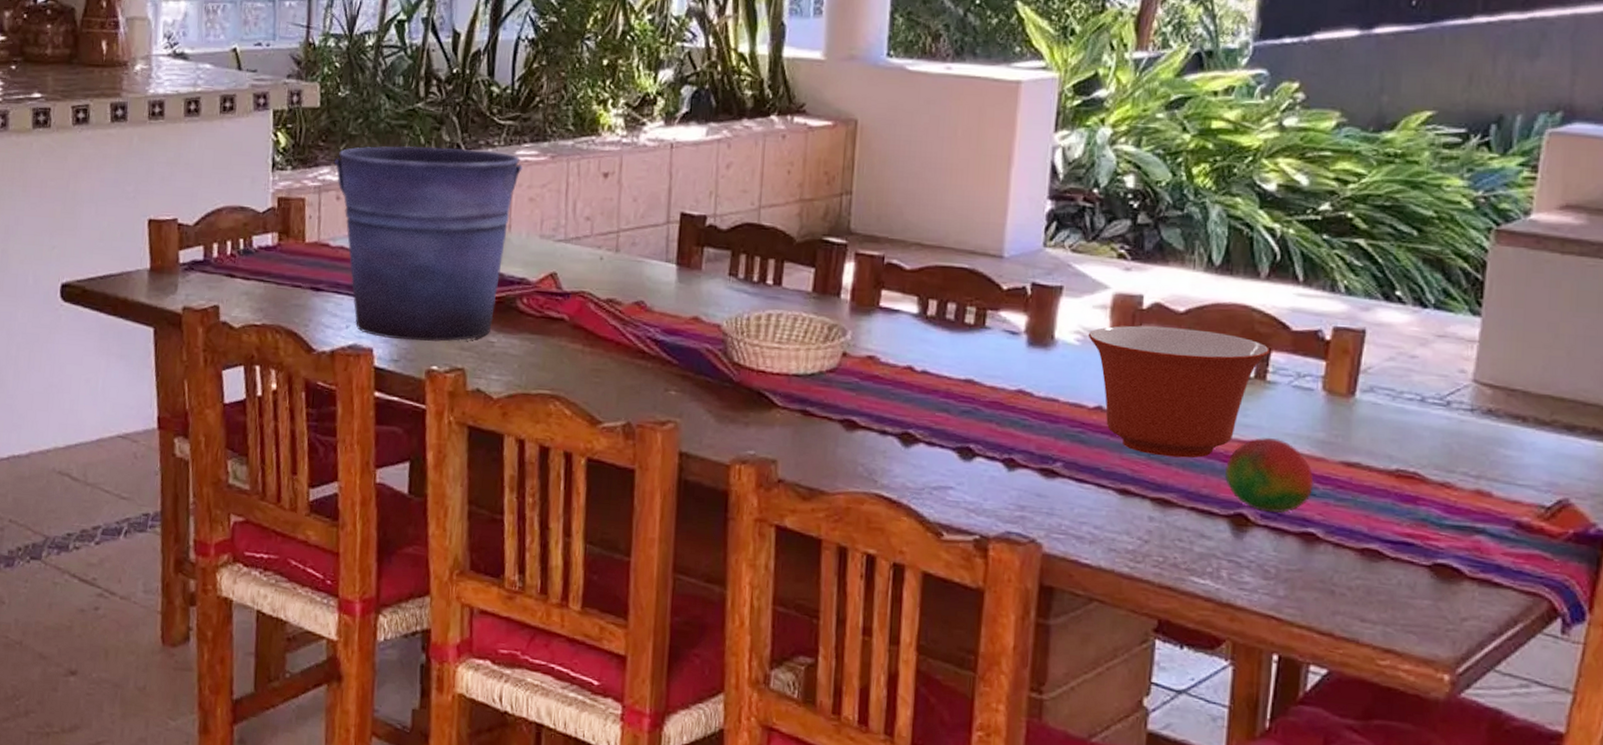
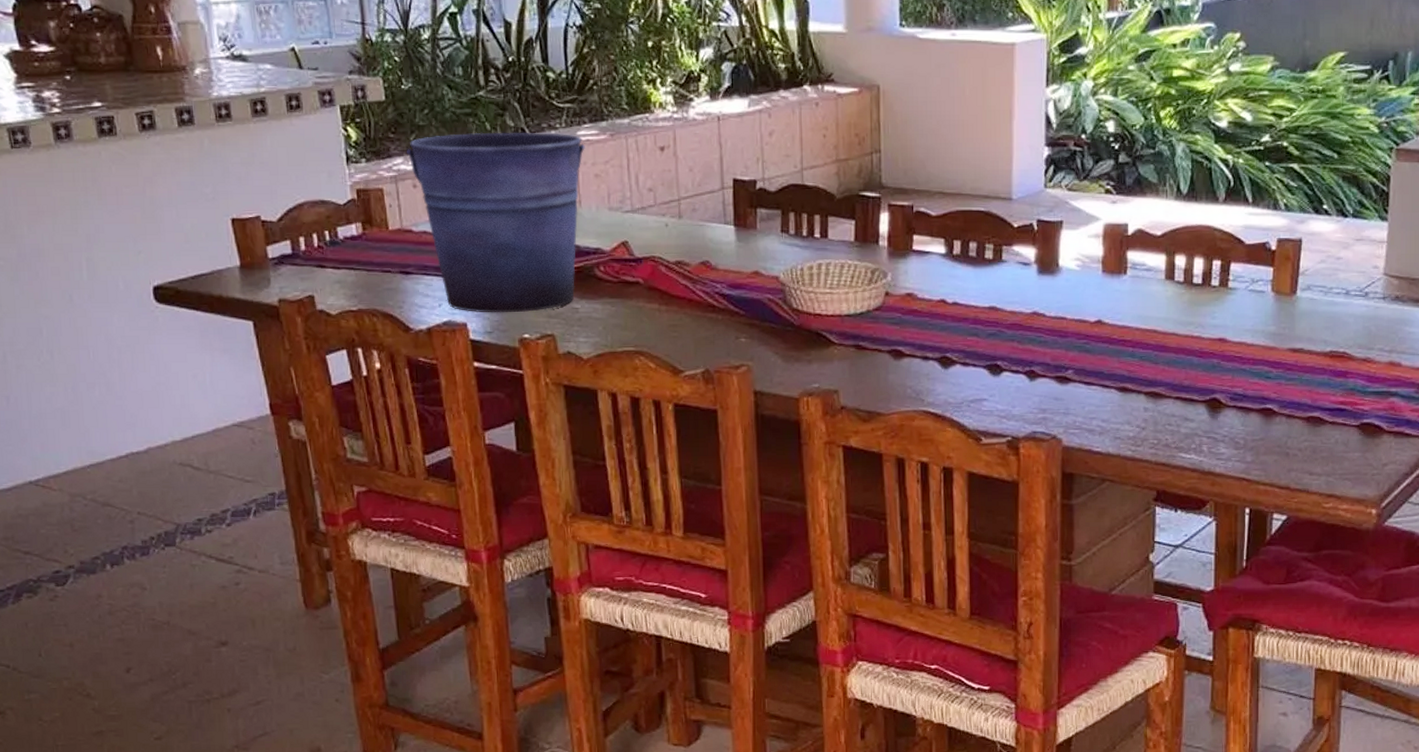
mixing bowl: present [1088,325,1269,458] -> none [1086,249,1229,357]
fruit: present [1225,437,1314,514] -> none [1201,334,1269,395]

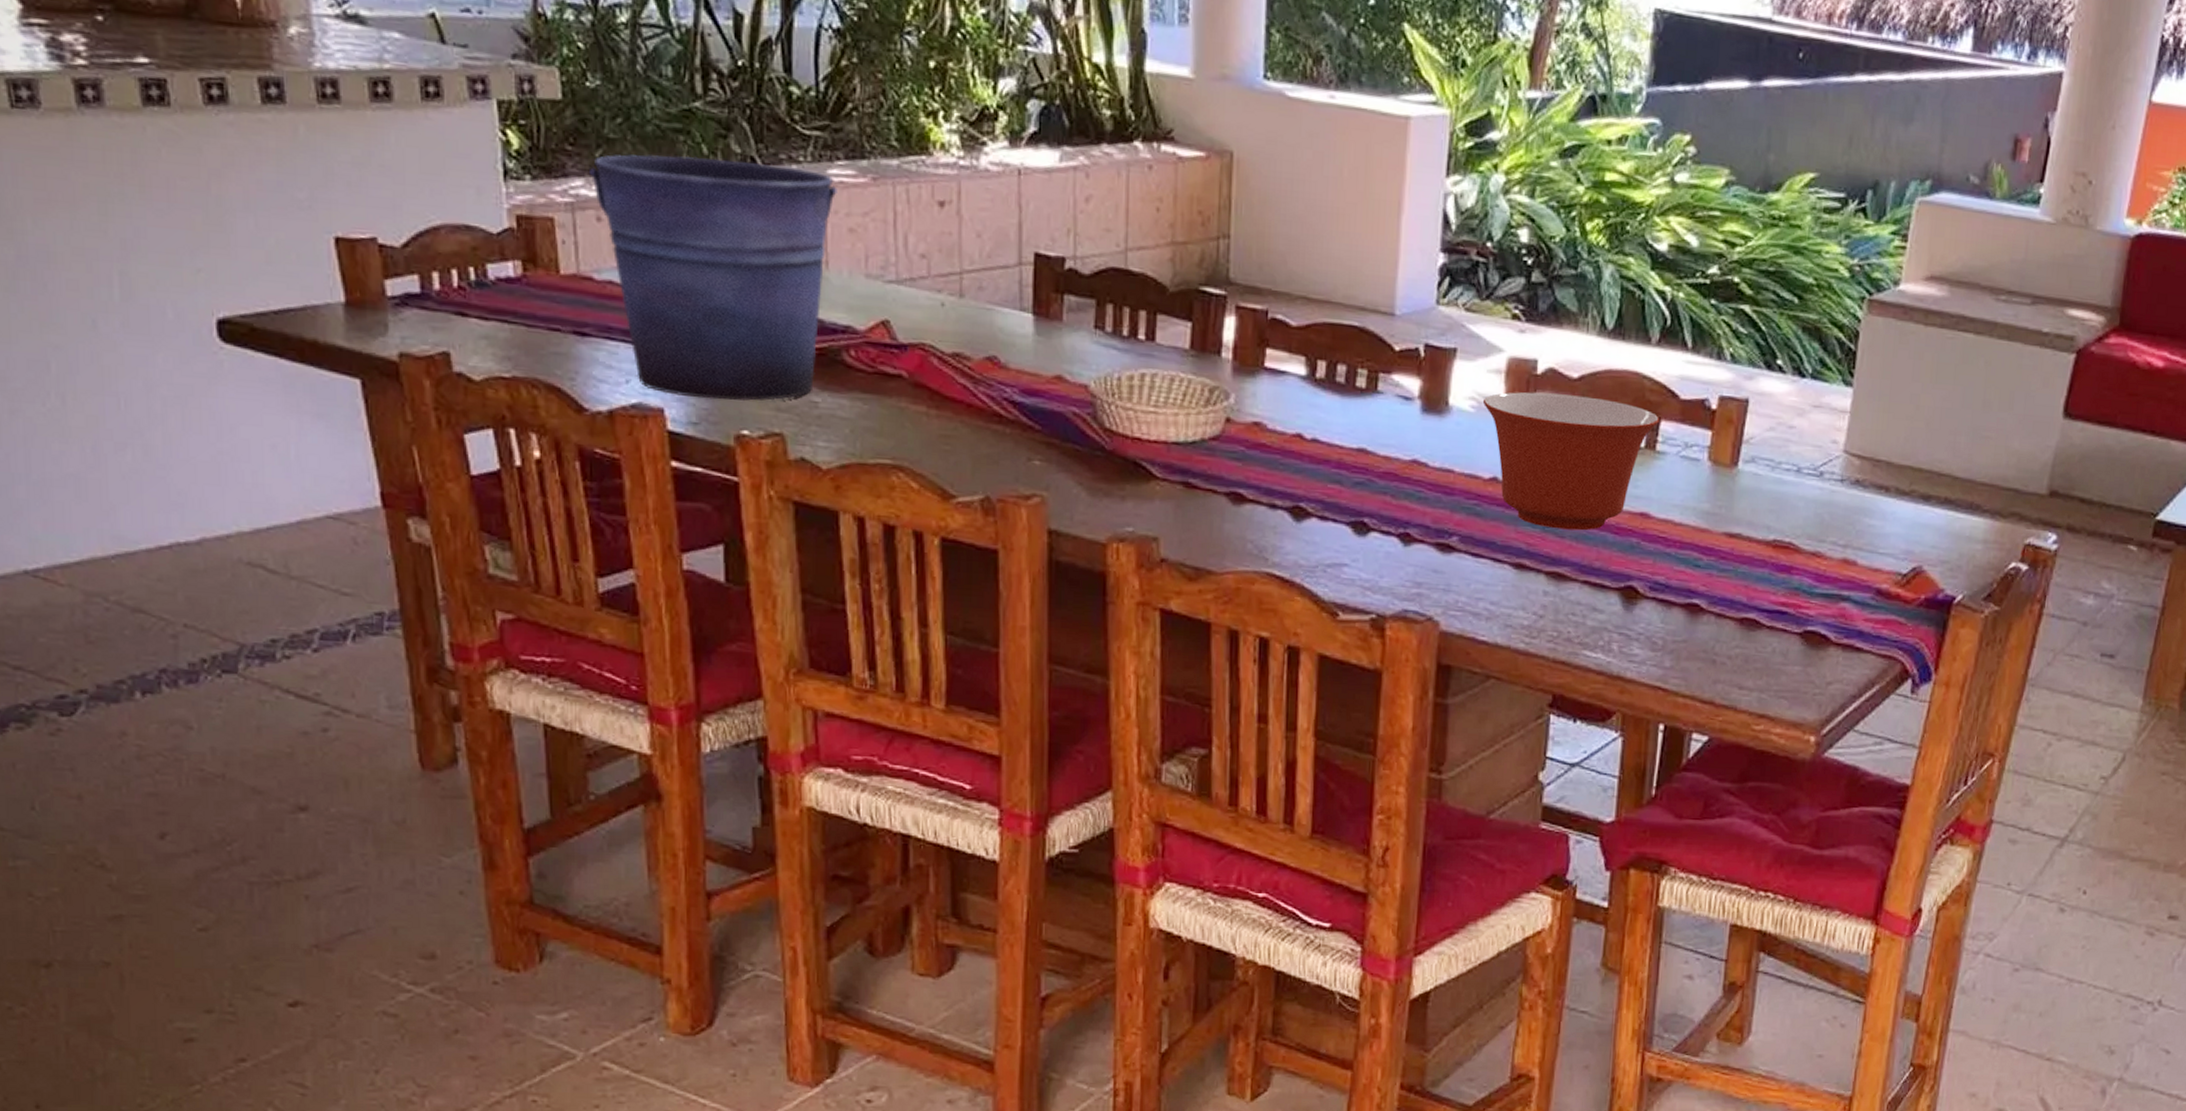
mixing bowl: none [1086,249,1229,357] -> present [1482,392,1659,531]

